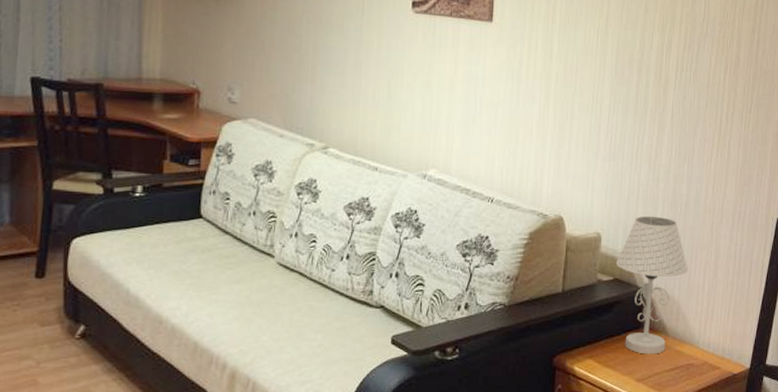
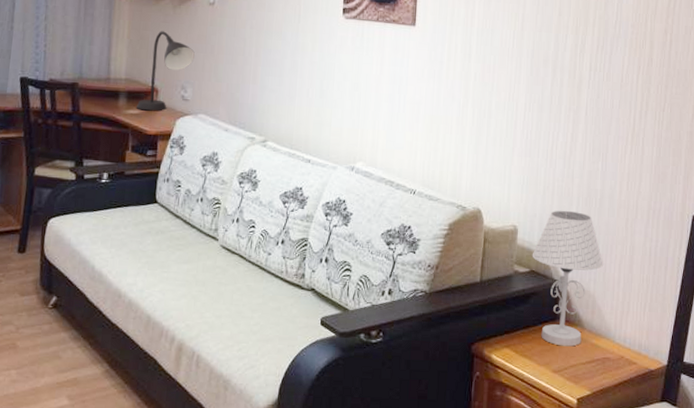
desk lamp: none [174,24,243,116] -> present [136,31,195,112]

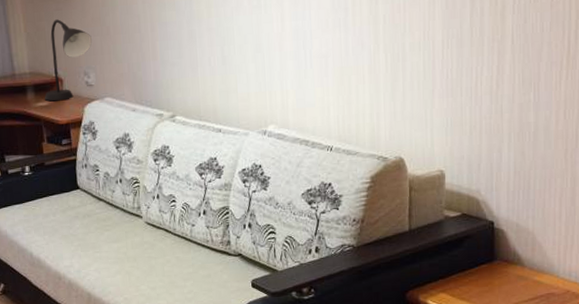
table lamp: present [532,210,604,347] -> none [462,148,543,286]

